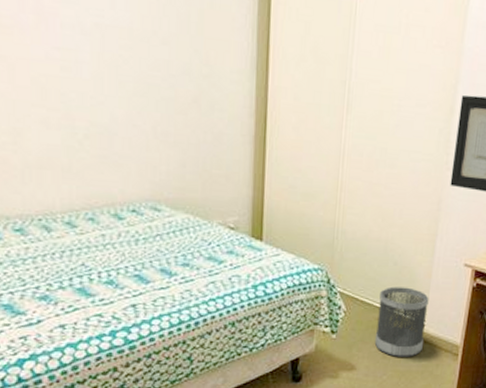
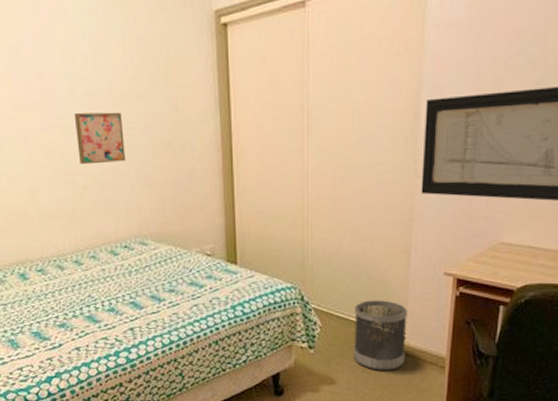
wall art: none [79,46,142,113] -> present [73,112,126,165]

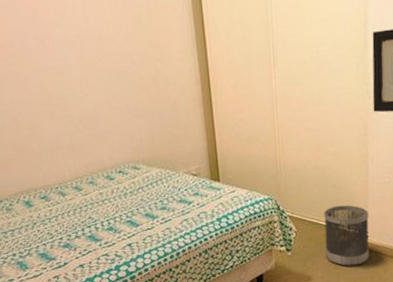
wall art: present [73,112,126,165] -> none [67,53,116,101]

